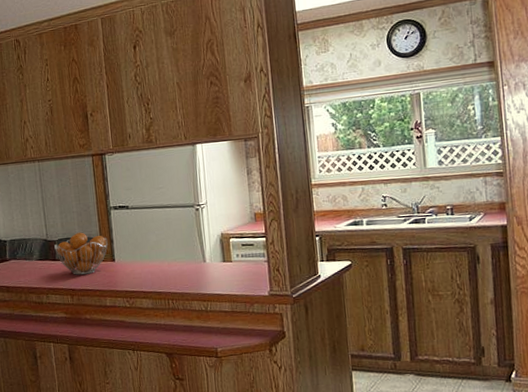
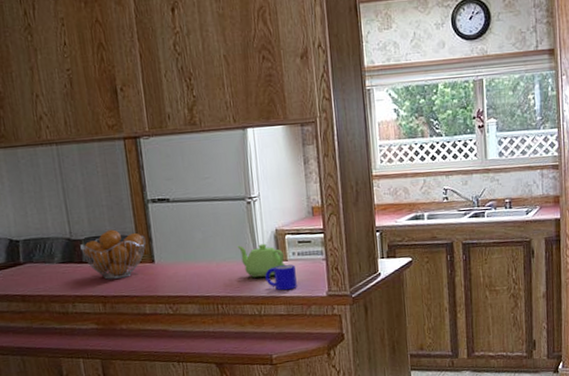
teapot: none [186,246,230,277] -> present [237,243,286,278]
mug: none [211,265,241,289] -> present [265,264,297,291]

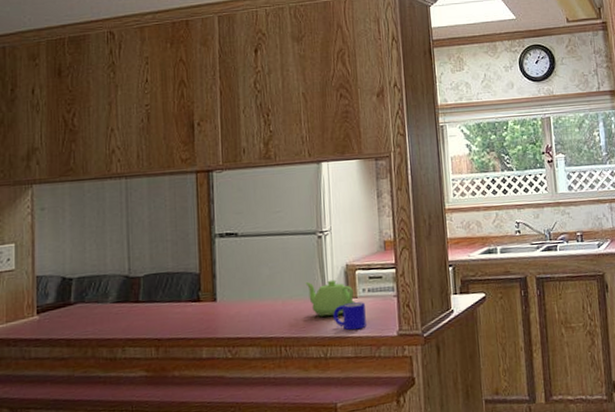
fruit basket: present [80,229,146,280] -> none [138,265,209,320]

